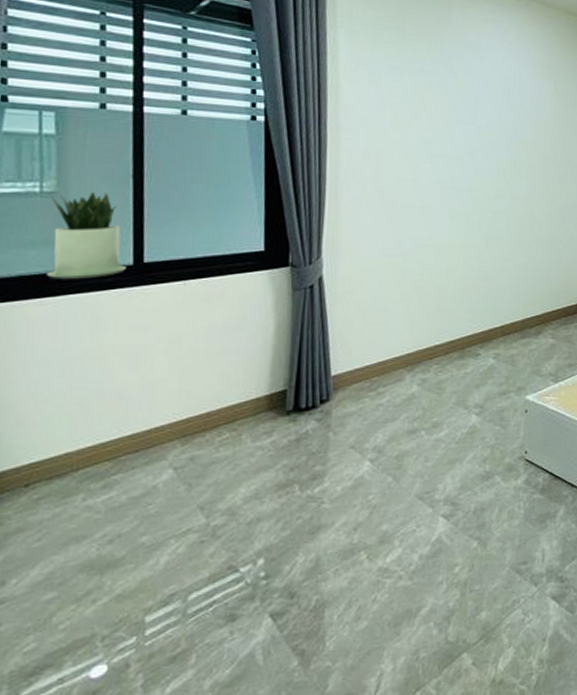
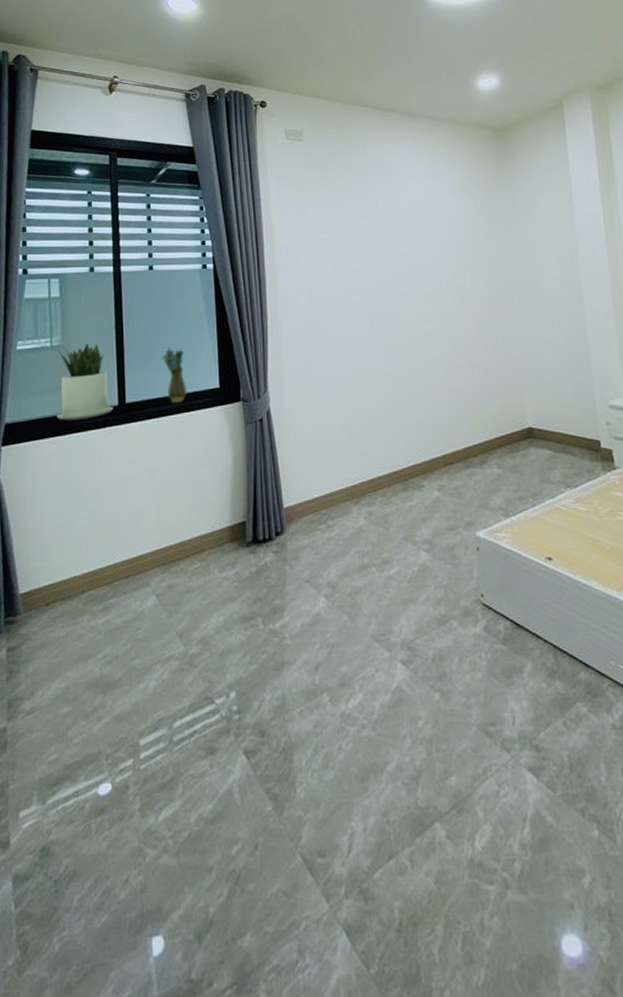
vase: none [193,204,224,266] -> present [162,348,187,404]

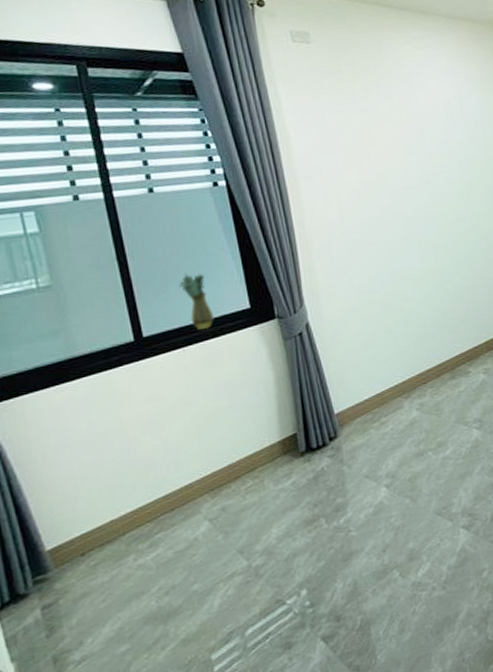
planter: present [56,343,113,421] -> none [48,278,129,366]

